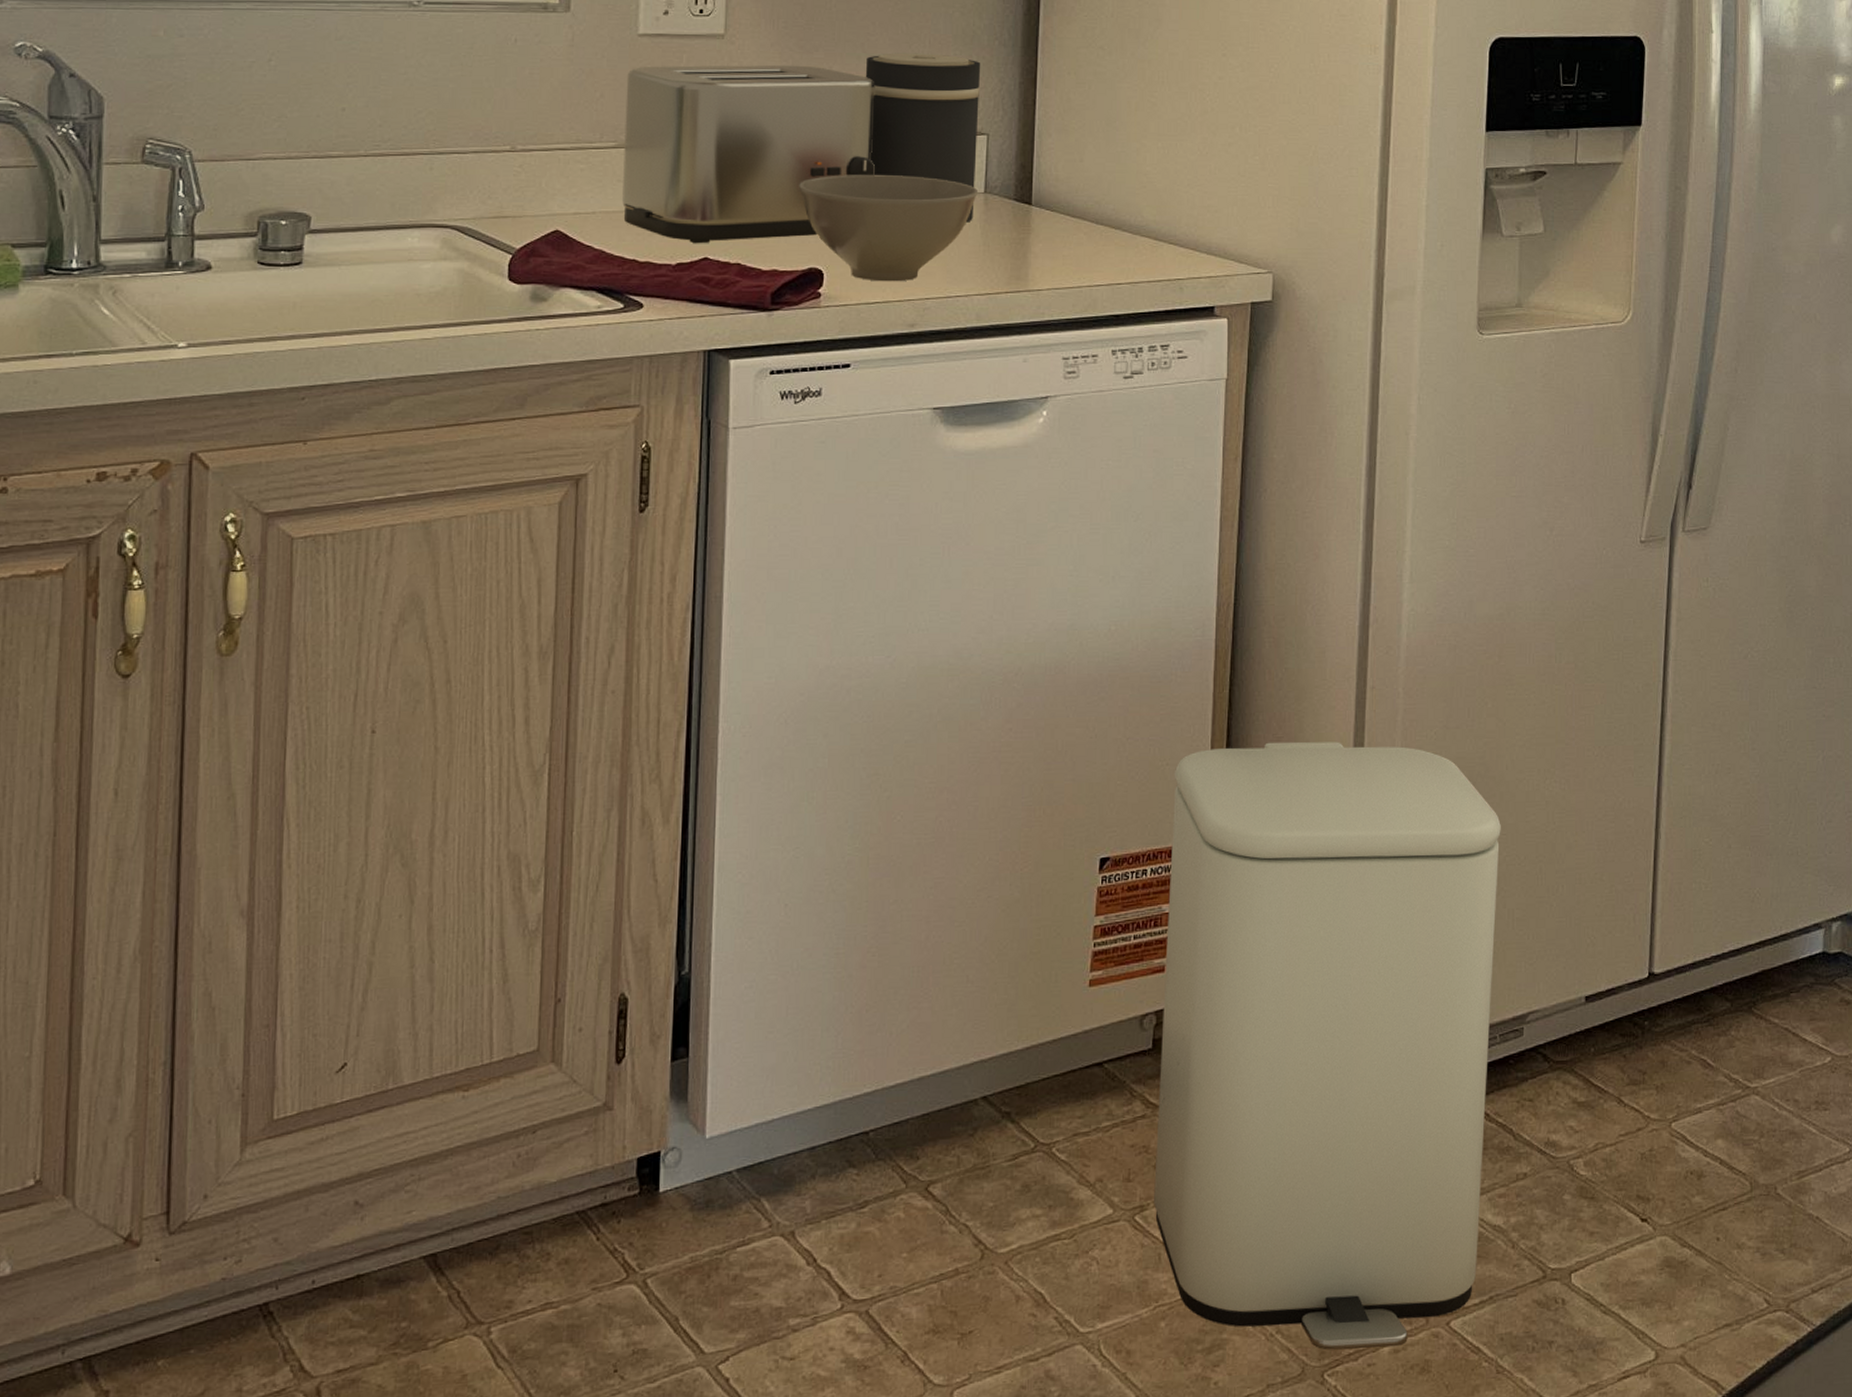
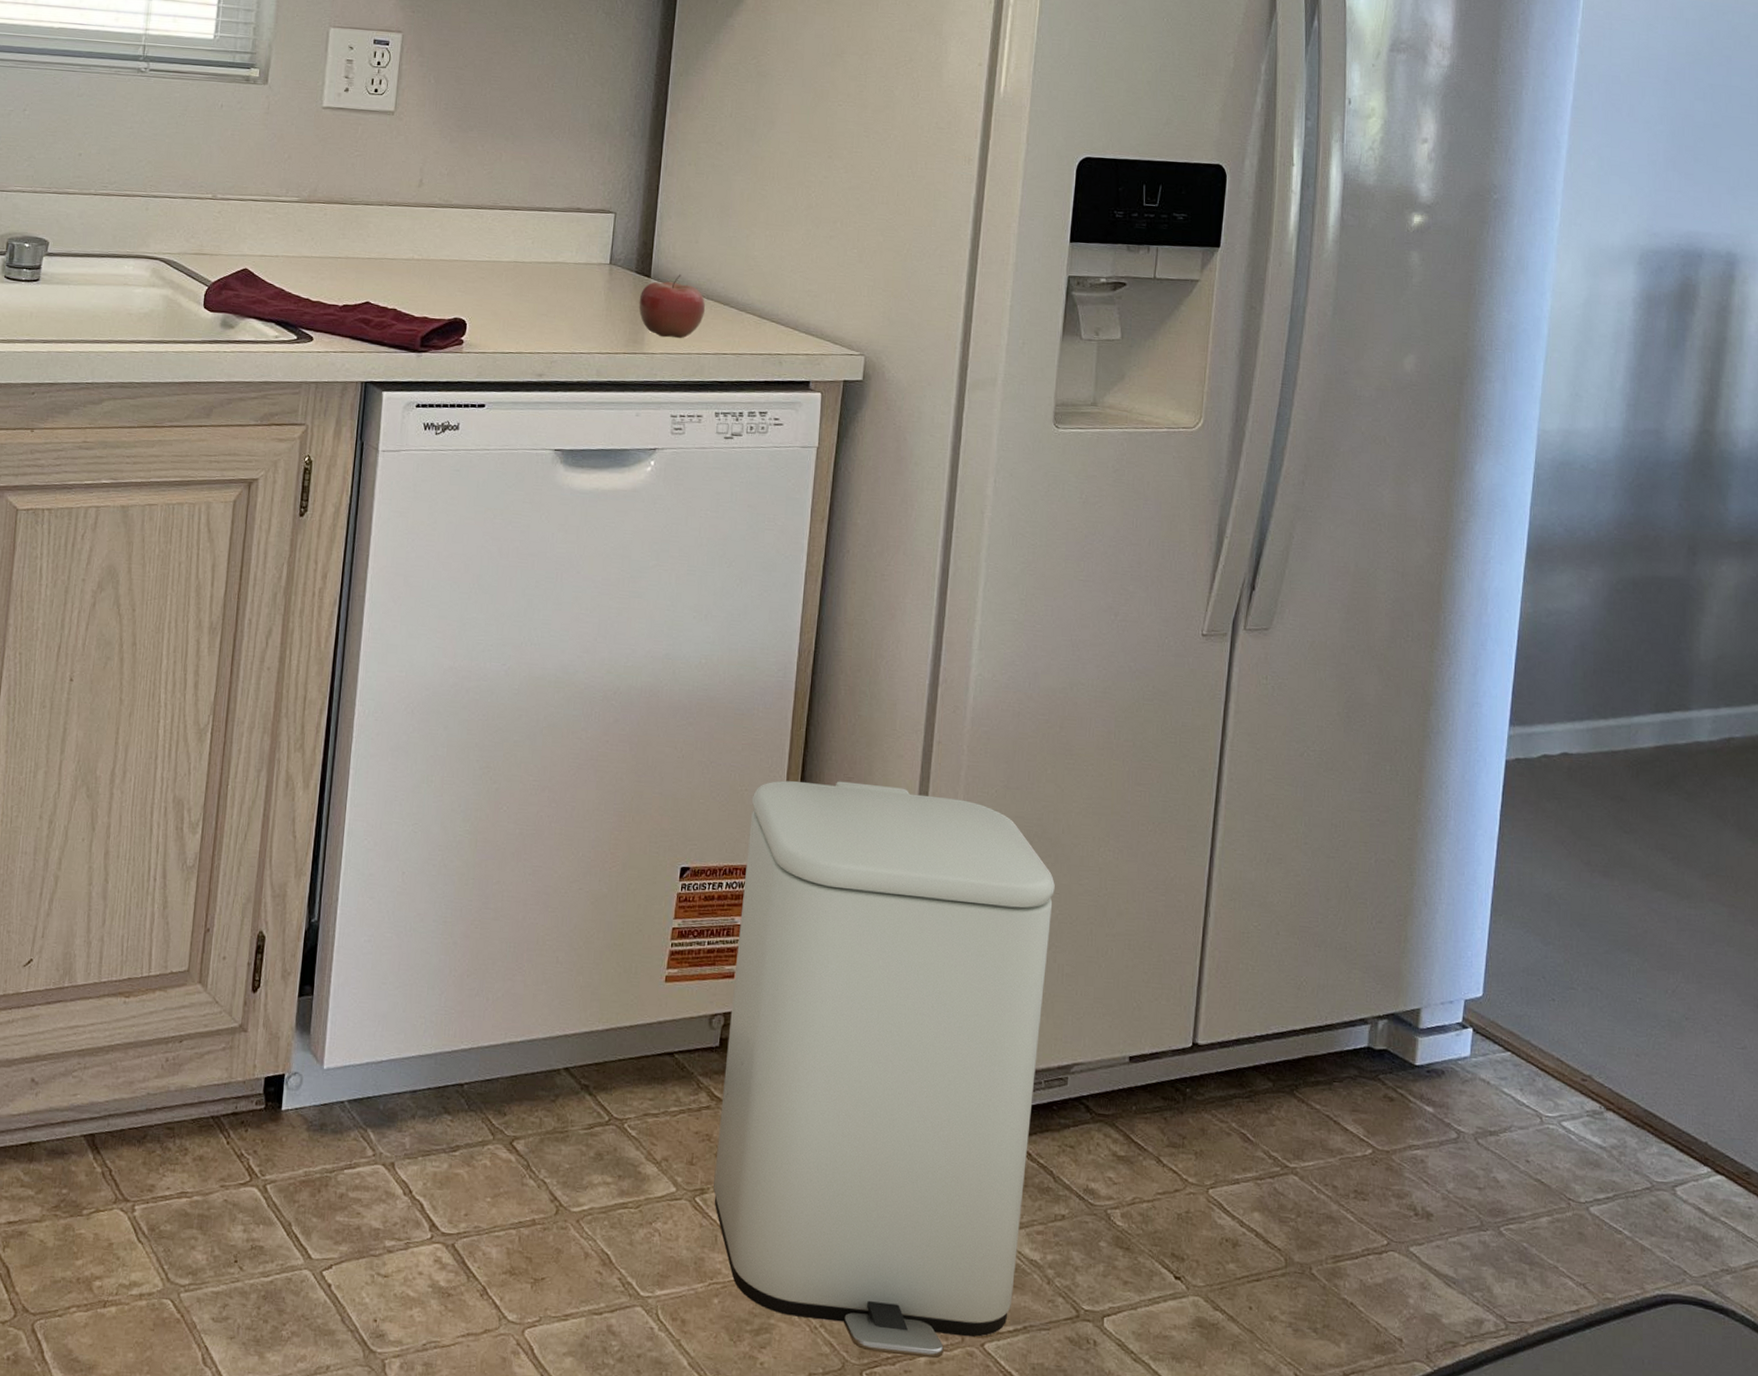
toaster: present [622,64,876,244] -> none [301,134,520,290]
bowl: present [798,175,979,282] -> none [449,239,605,336]
cylinder: present [865,53,981,223] -> none [511,136,613,289]
fruit: none [1020,199,1094,271] -> present [638,275,705,339]

